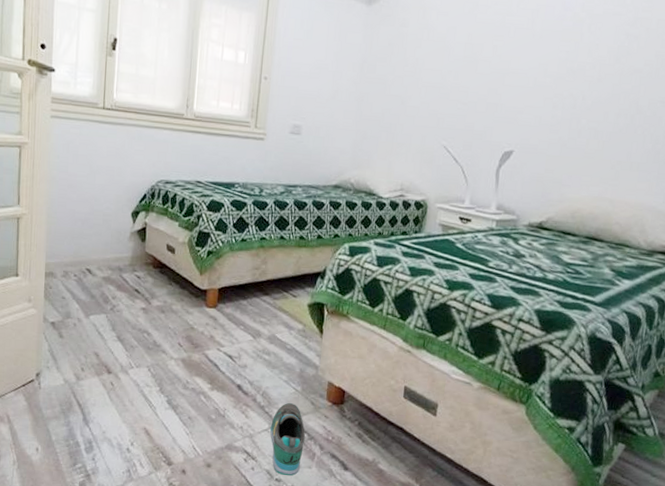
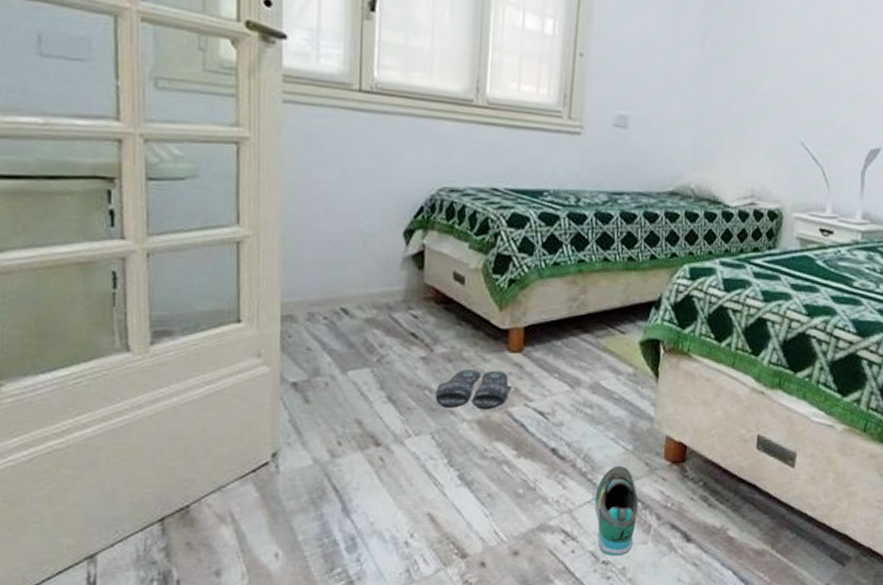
slippers: none [151,319,208,351] -> present [435,369,512,409]

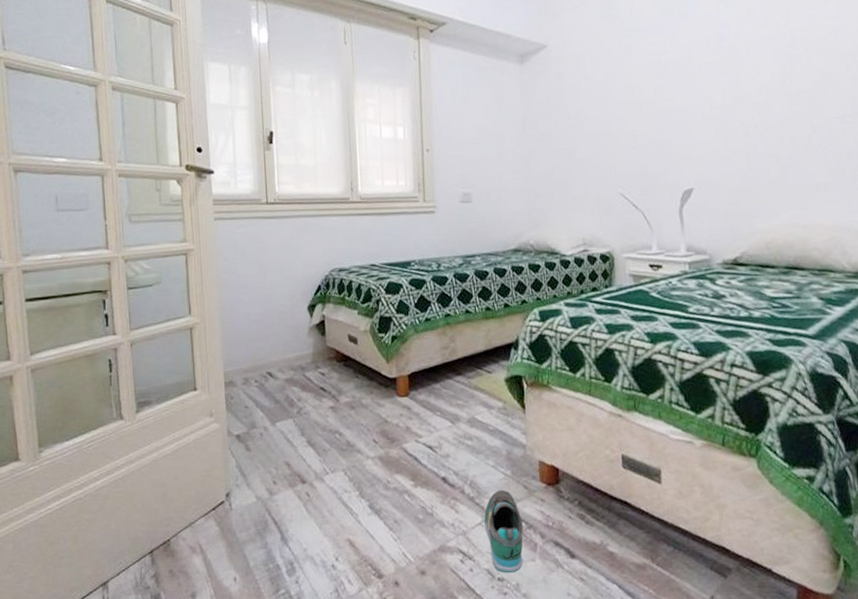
slippers: present [435,369,512,409] -> none [343,413,404,448]

